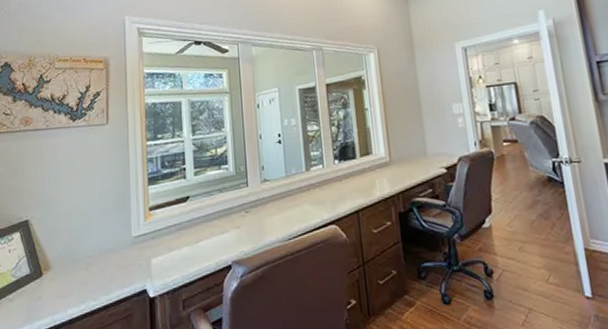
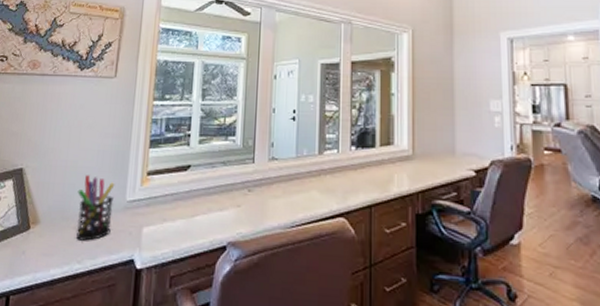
pen holder: none [84,218,121,280] -> present [75,175,115,241]

